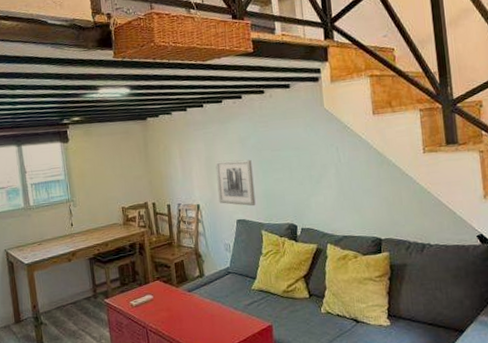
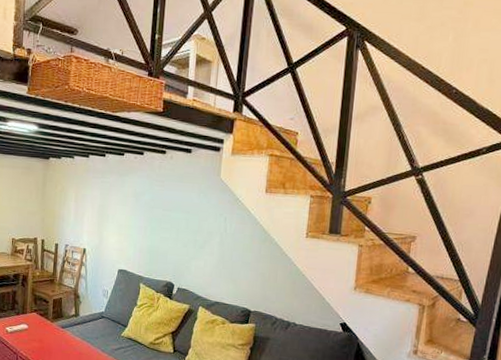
wall art: present [215,159,256,207] -> none [105,211,142,260]

